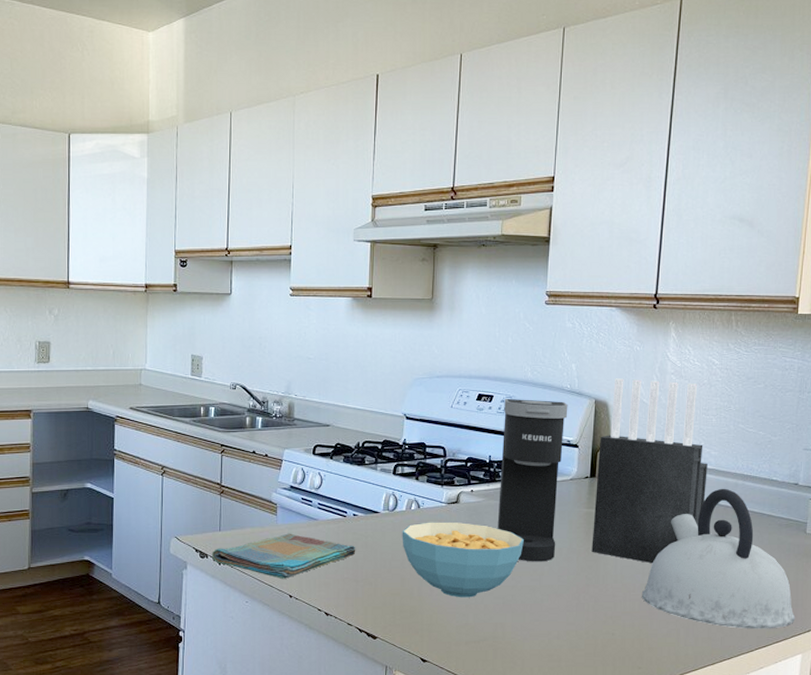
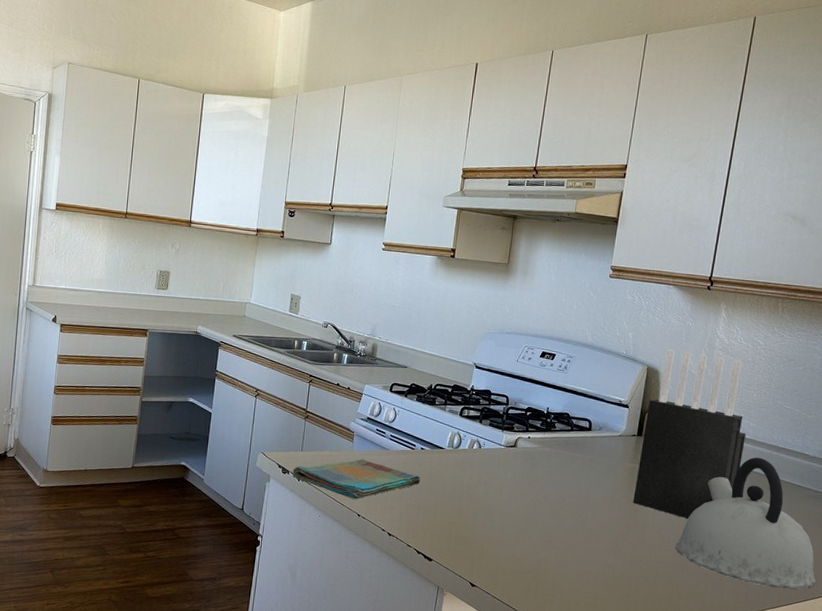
cereal bowl: present [402,522,524,598] -> none [462,461,572,533]
coffee maker: present [497,398,568,562] -> none [549,357,623,508]

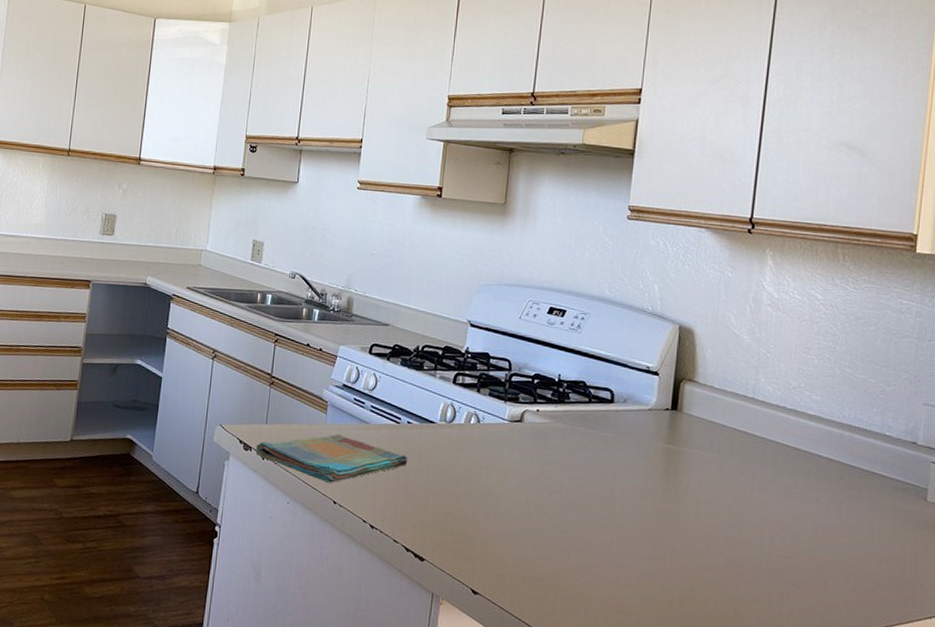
knife block: present [633,349,746,519] -> none [670,304,808,515]
kettle: present [675,457,816,590] -> none [727,438,914,609]

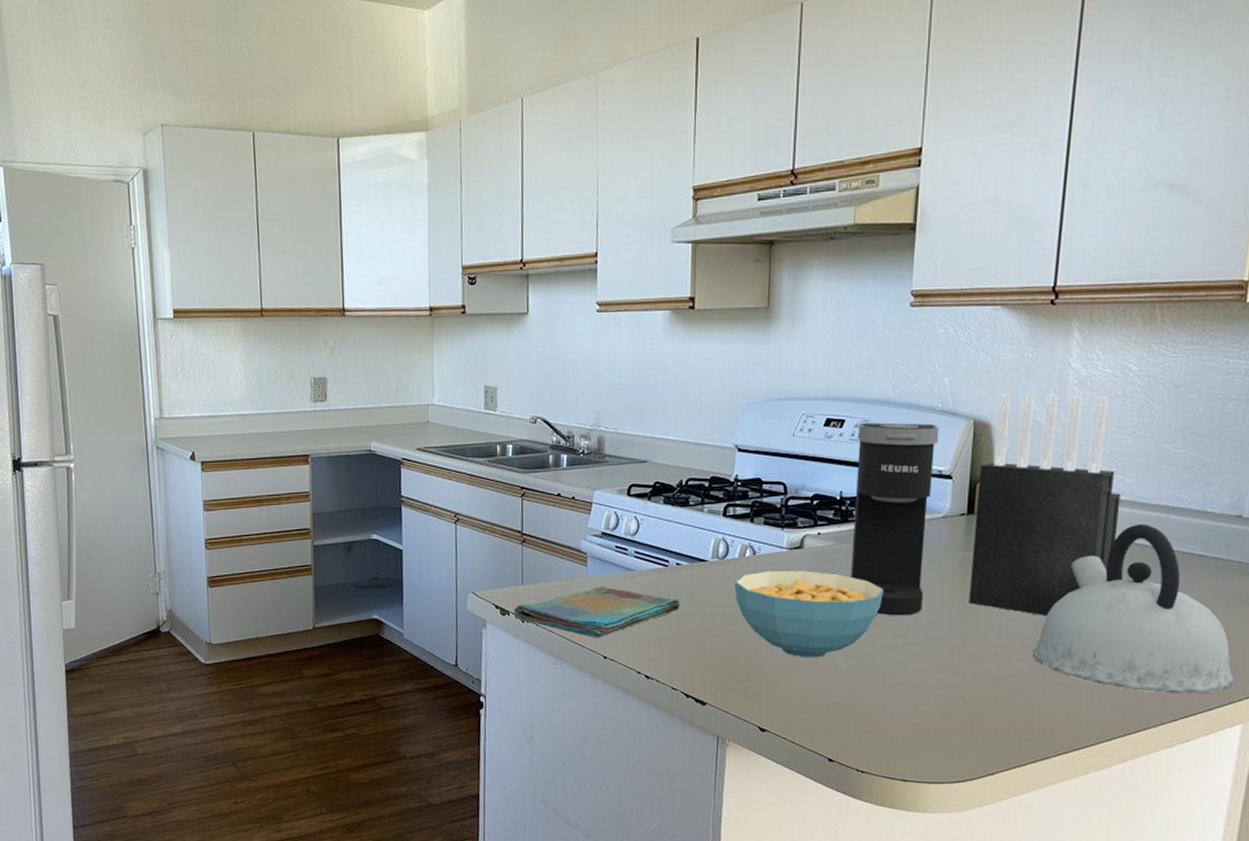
cereal bowl: none [458,438,593,528] -> present [734,570,883,658]
coffee maker: none [564,314,649,498] -> present [850,422,939,616]
knife block: none [670,304,808,515] -> present [969,393,1120,616]
kettle: none [727,438,914,609] -> present [1032,523,1235,694]

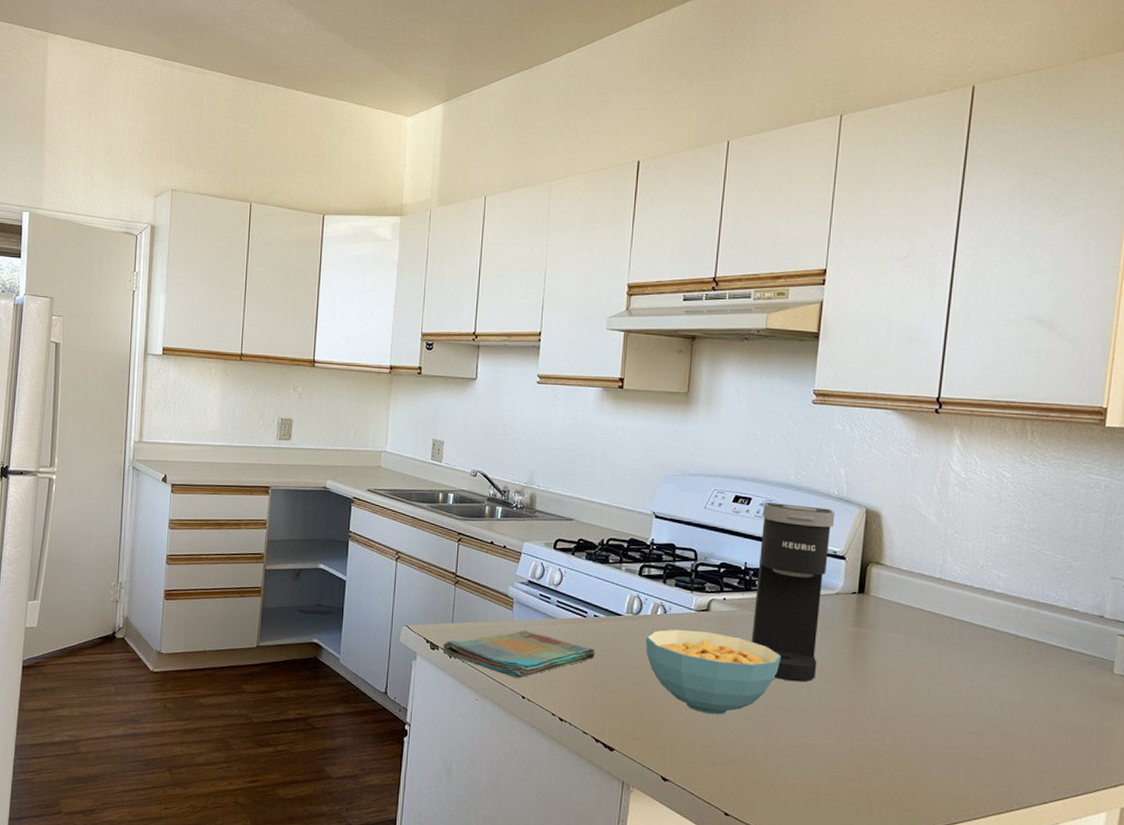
knife block: present [969,393,1120,616] -> none [858,487,995,694]
kettle: present [1032,523,1235,694] -> none [914,615,1099,780]

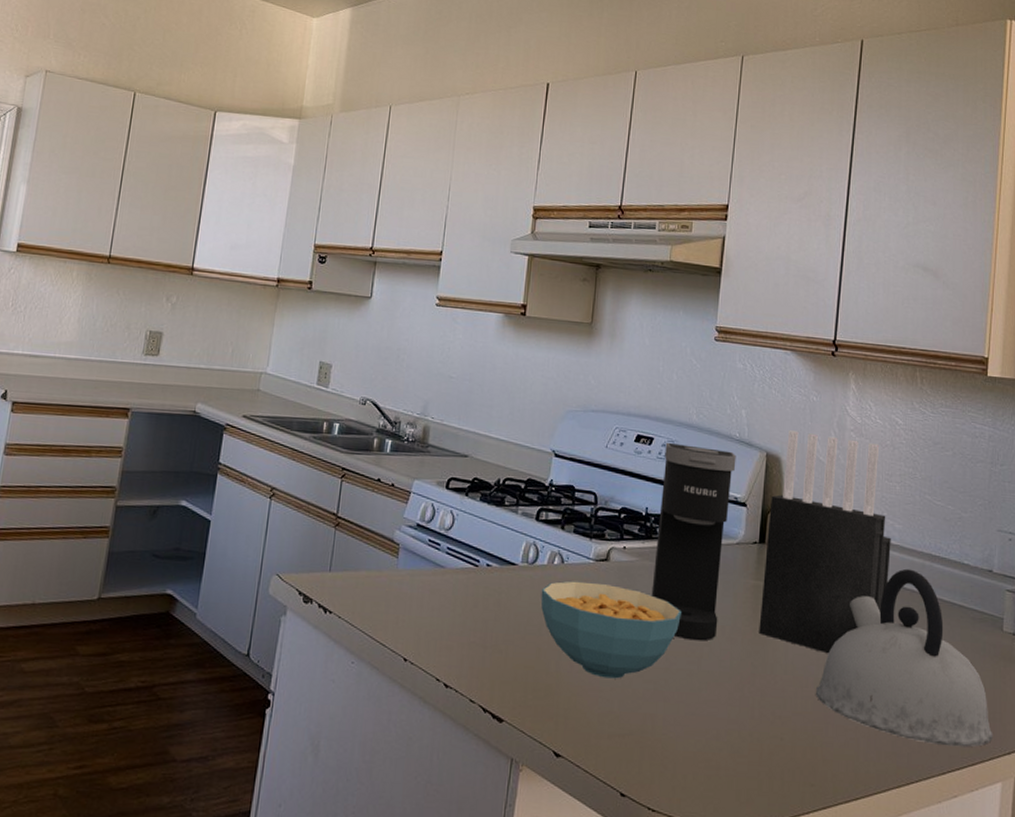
dish towel: present [442,630,596,678] -> none [316,581,487,637]
knife block: none [858,487,995,694] -> present [759,430,891,654]
kettle: none [914,615,1099,780] -> present [815,568,993,748]

